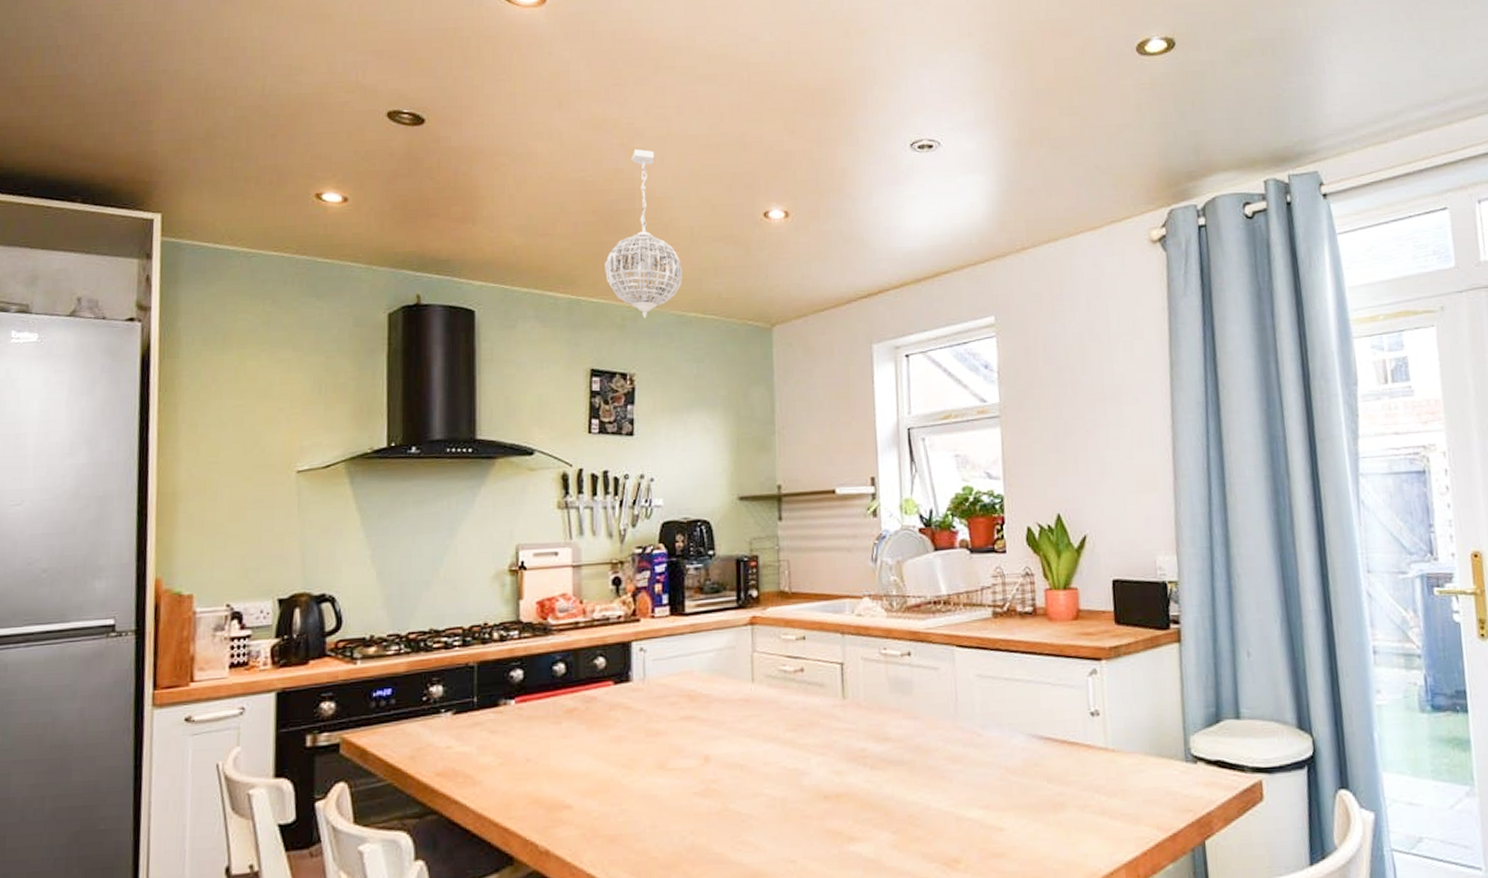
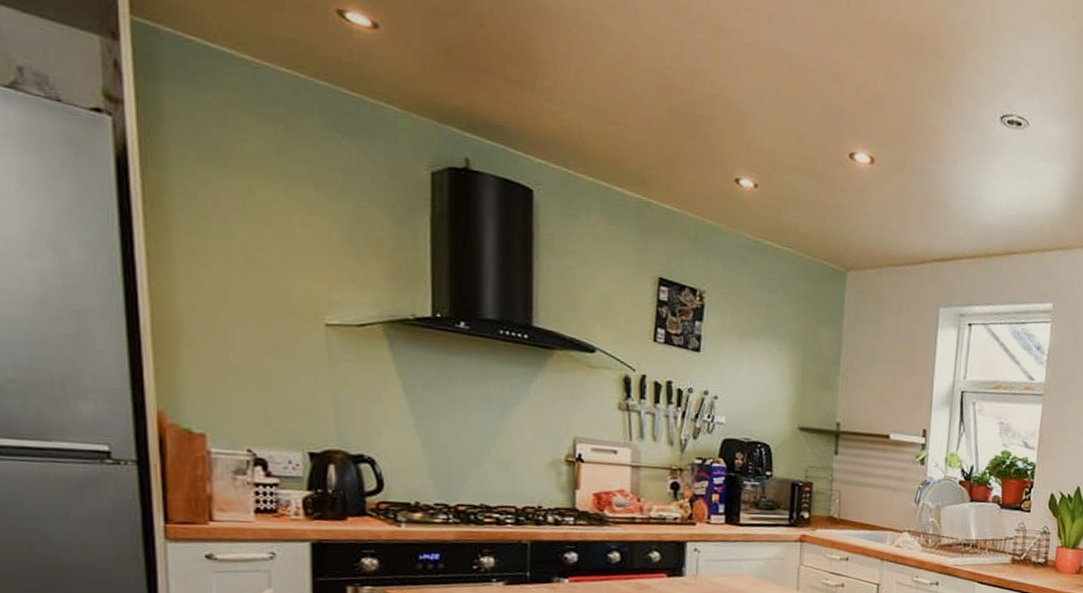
pendant light: present [605,148,683,319] -> none [679,50,762,238]

